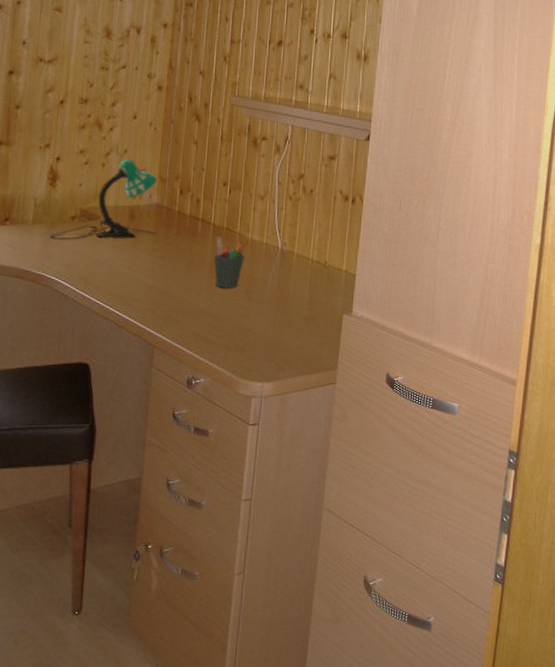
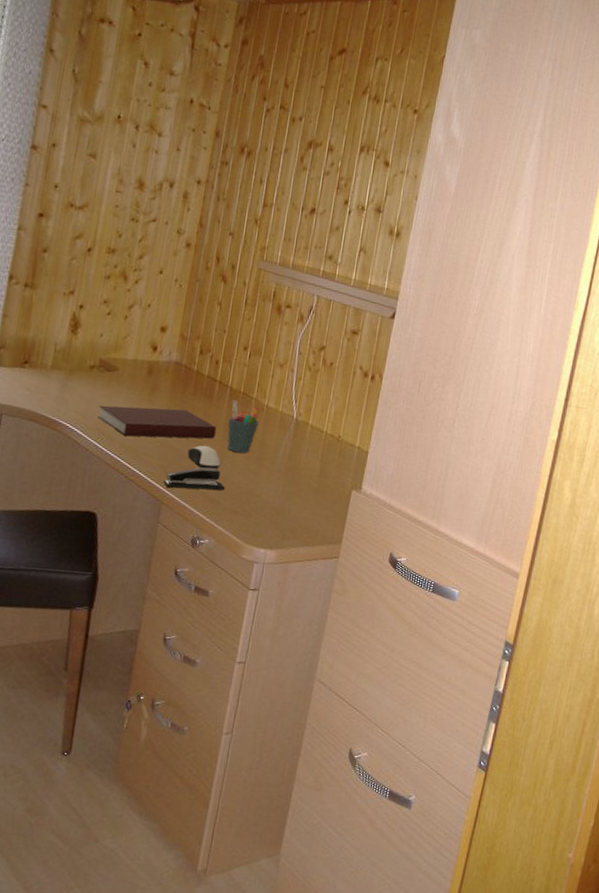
desk lamp: present [50,159,158,240] -> none [67,313,179,394]
notebook: none [83,251,203,283] -> present [97,405,217,439]
stapler: none [154,306,216,330] -> present [163,467,225,490]
computer mouse: none [176,284,210,307] -> present [187,444,221,469]

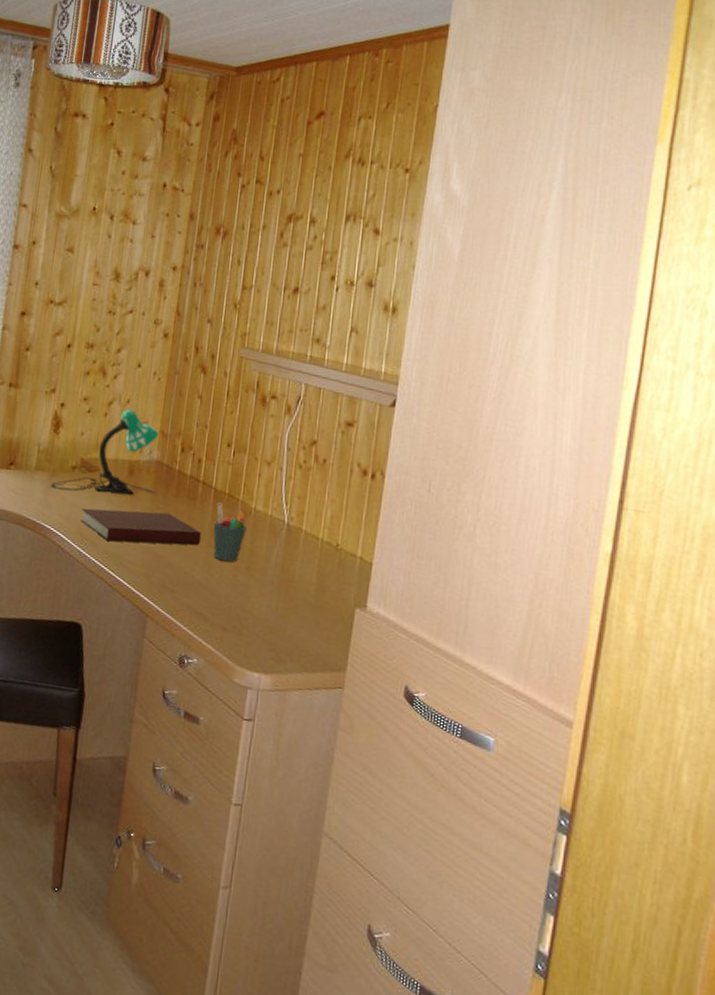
desk lamp: none [67,313,179,394] -> present [51,409,159,496]
stapler: present [163,467,225,490] -> none [148,576,213,604]
computer mouse: present [187,444,221,469] -> none [172,552,207,580]

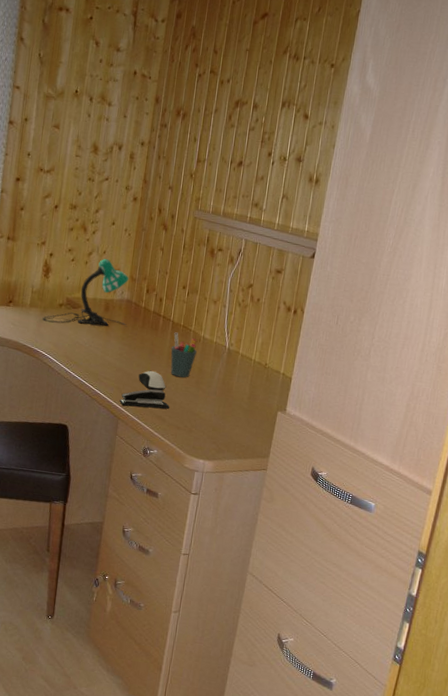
notebook: present [80,508,201,546] -> none [66,337,162,366]
stapler: none [148,576,213,604] -> present [119,389,169,409]
computer mouse: none [172,552,207,580] -> present [138,370,166,391]

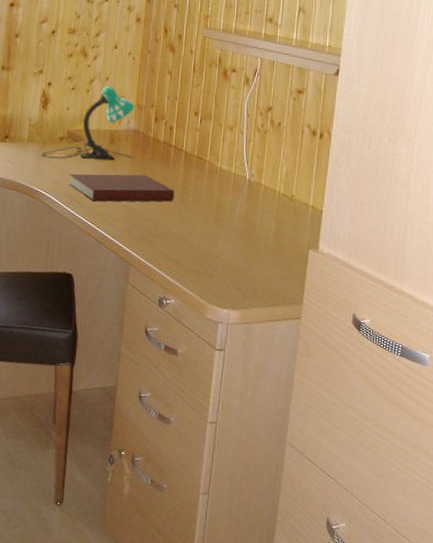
notebook: none [66,337,162,366] -> present [69,173,175,202]
stapler: present [119,389,169,409] -> none [130,229,186,252]
computer mouse: present [138,370,166,391] -> none [150,208,181,231]
pen holder: present [170,332,197,378] -> none [185,164,214,215]

